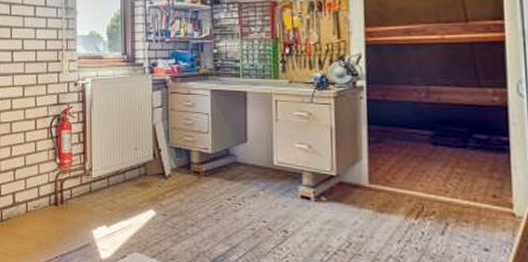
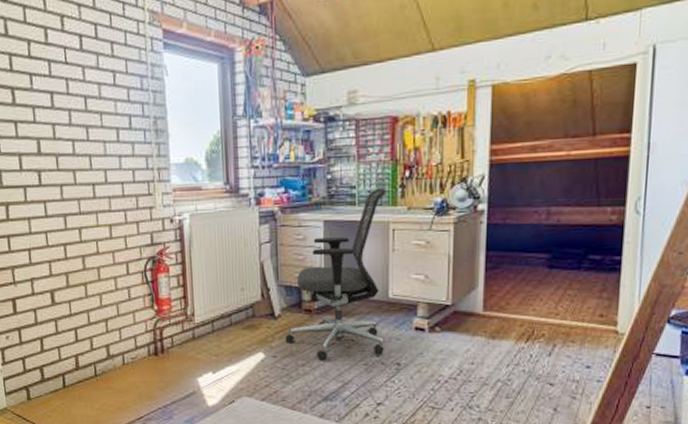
office chair: none [175,62,271,222] -> present [285,187,387,361]

